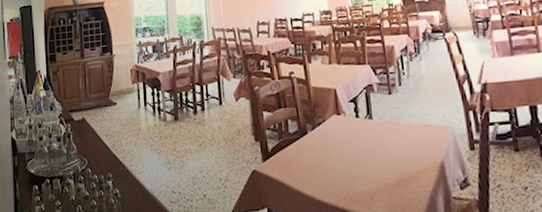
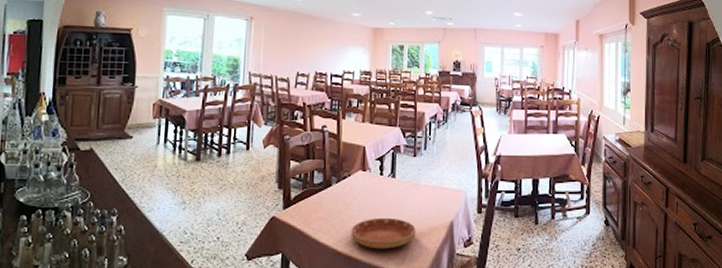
saucer: none [333,162,404,198] -> present [351,217,416,250]

